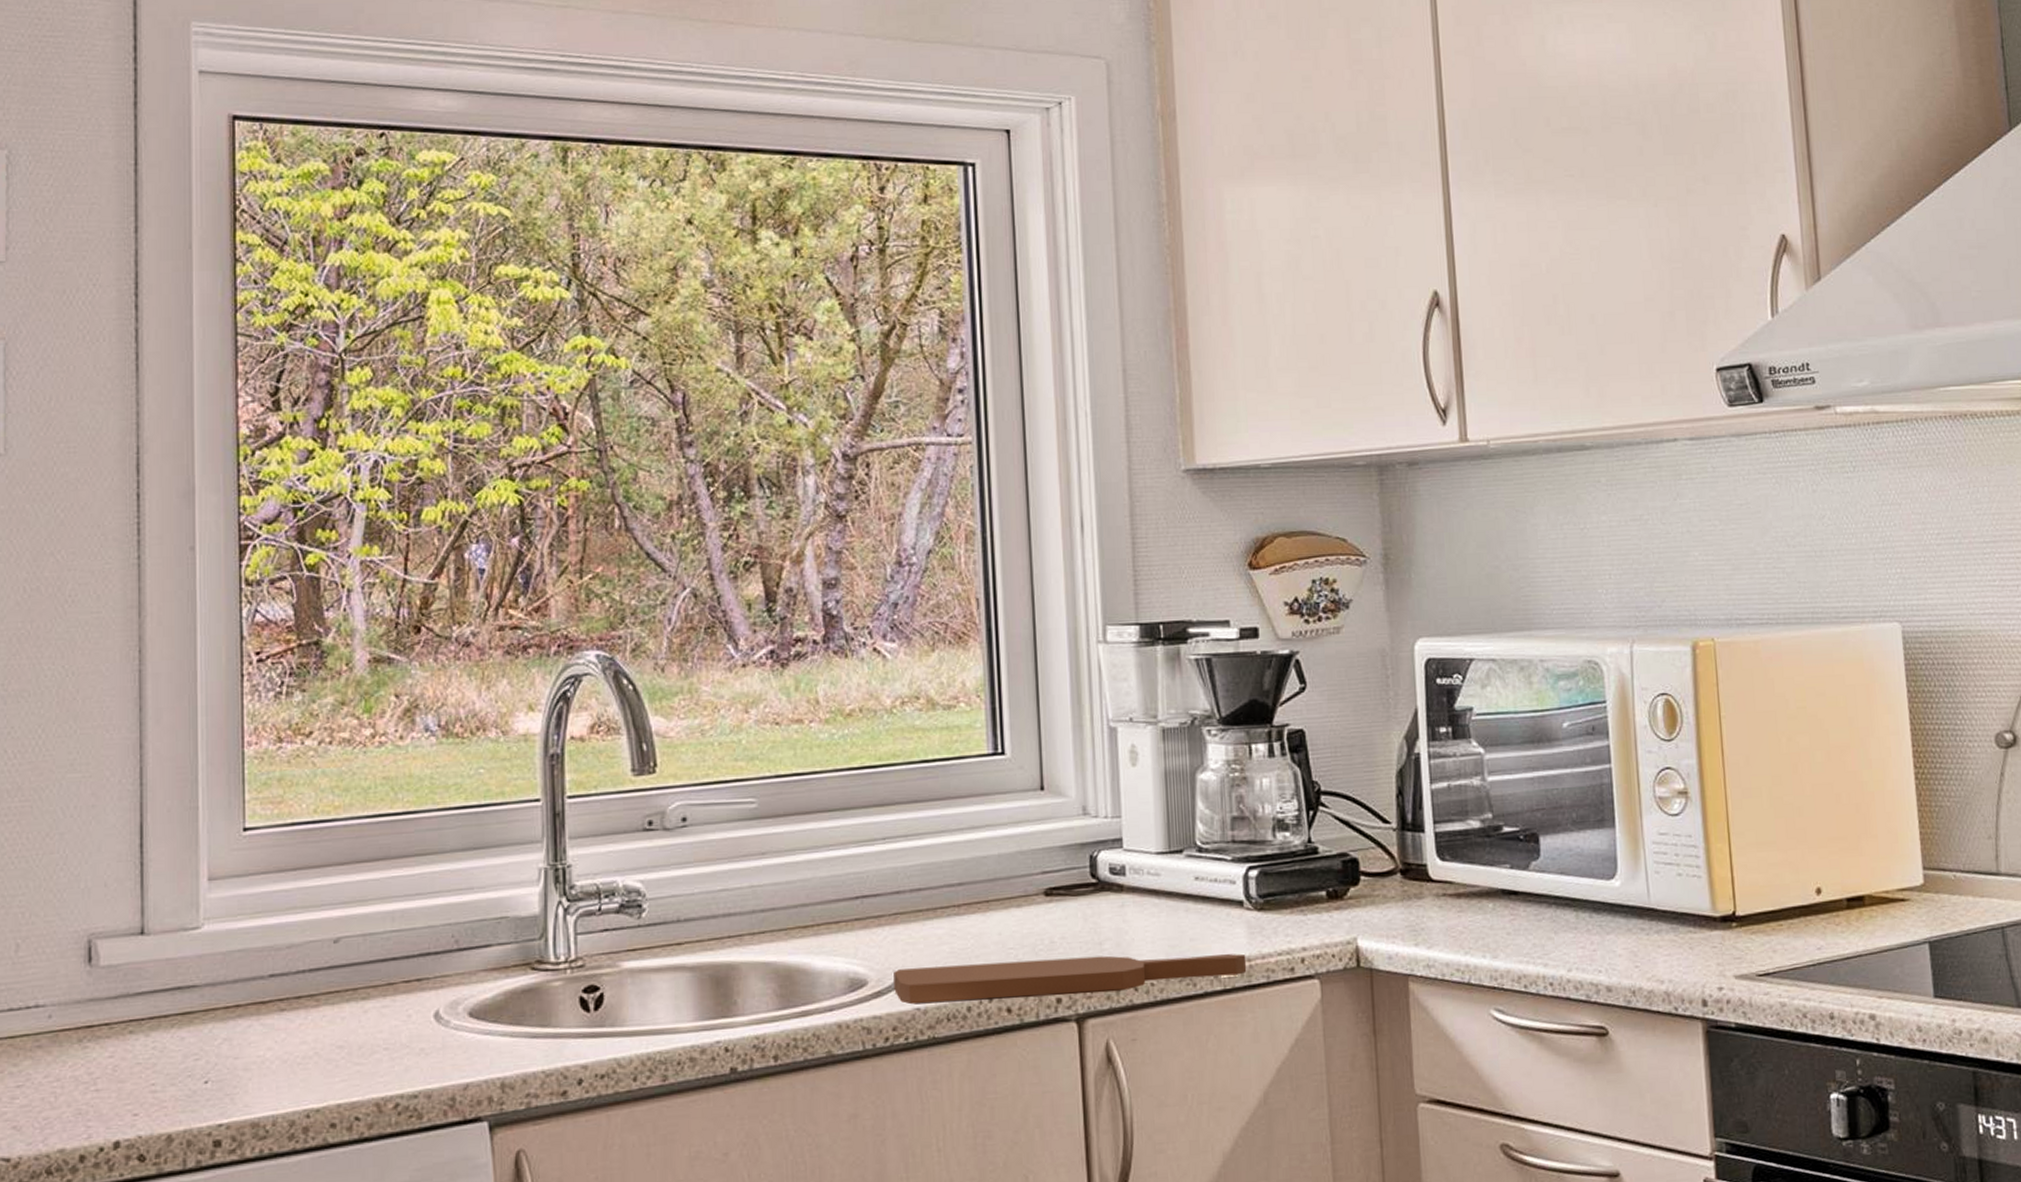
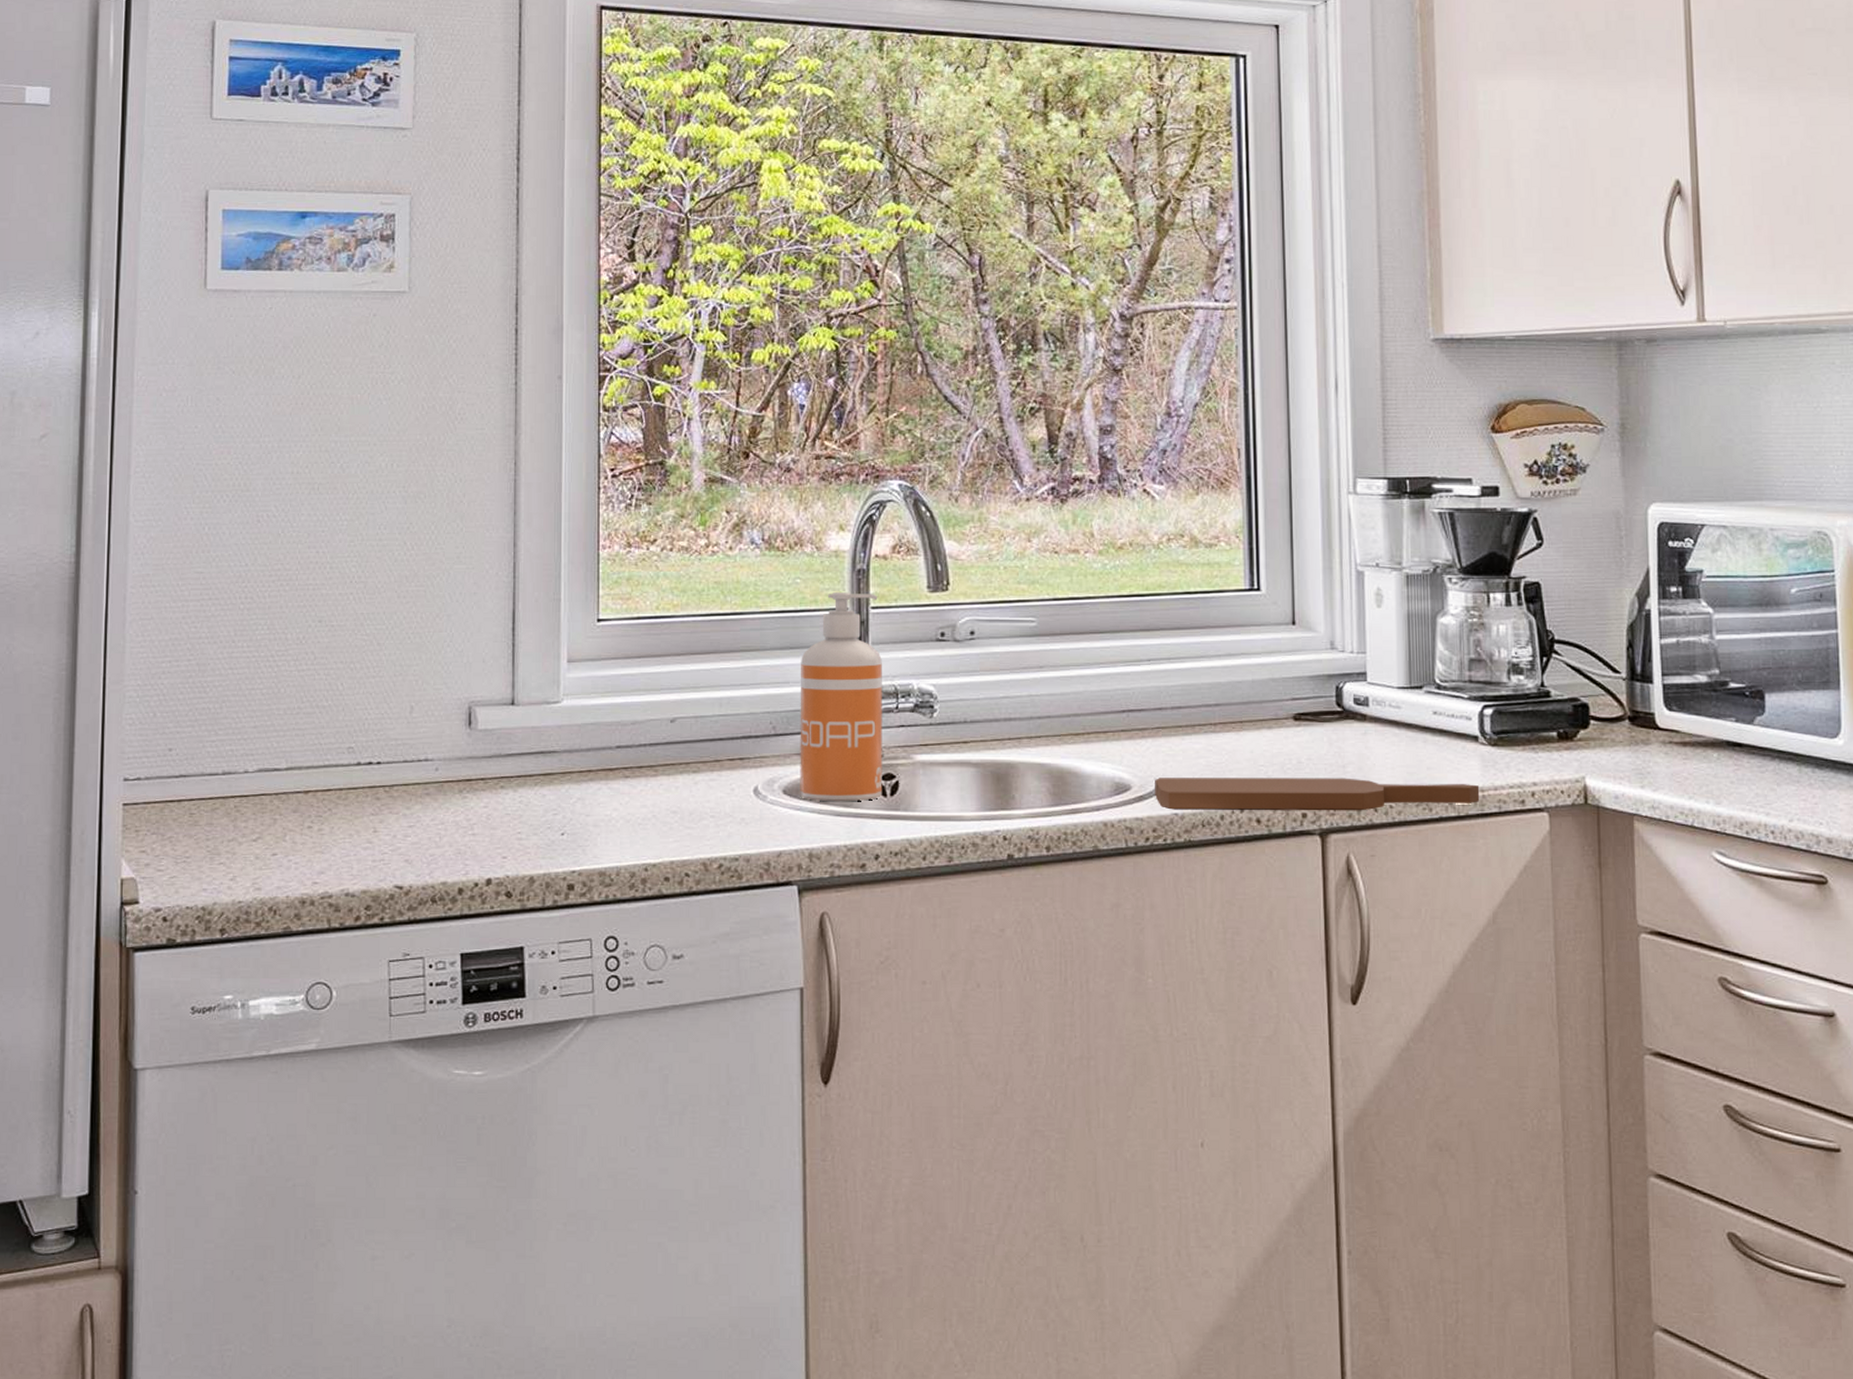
soap dispenser: none [486,781,585,1022] -> present [800,592,883,802]

